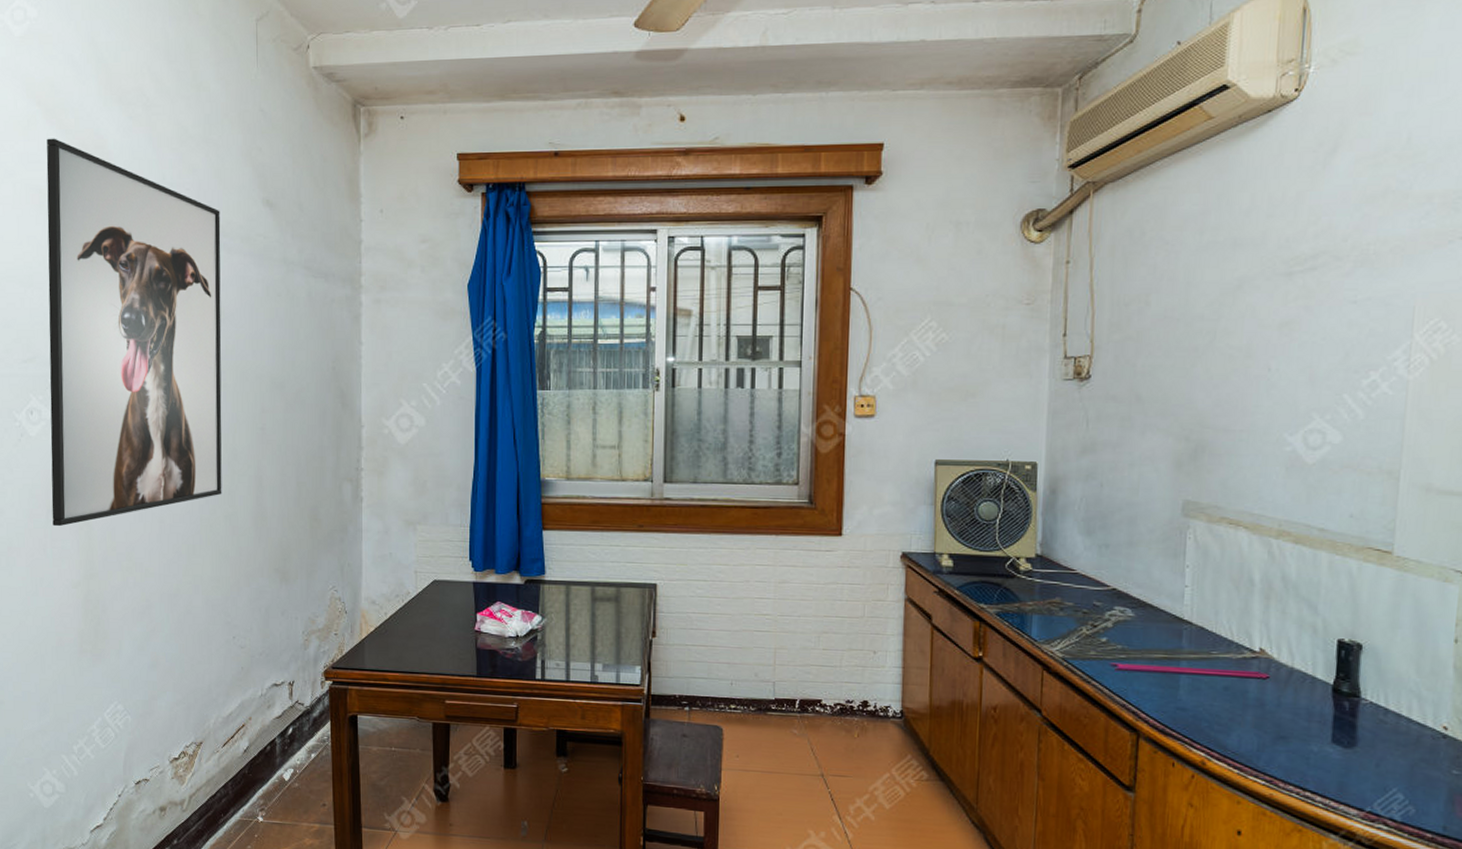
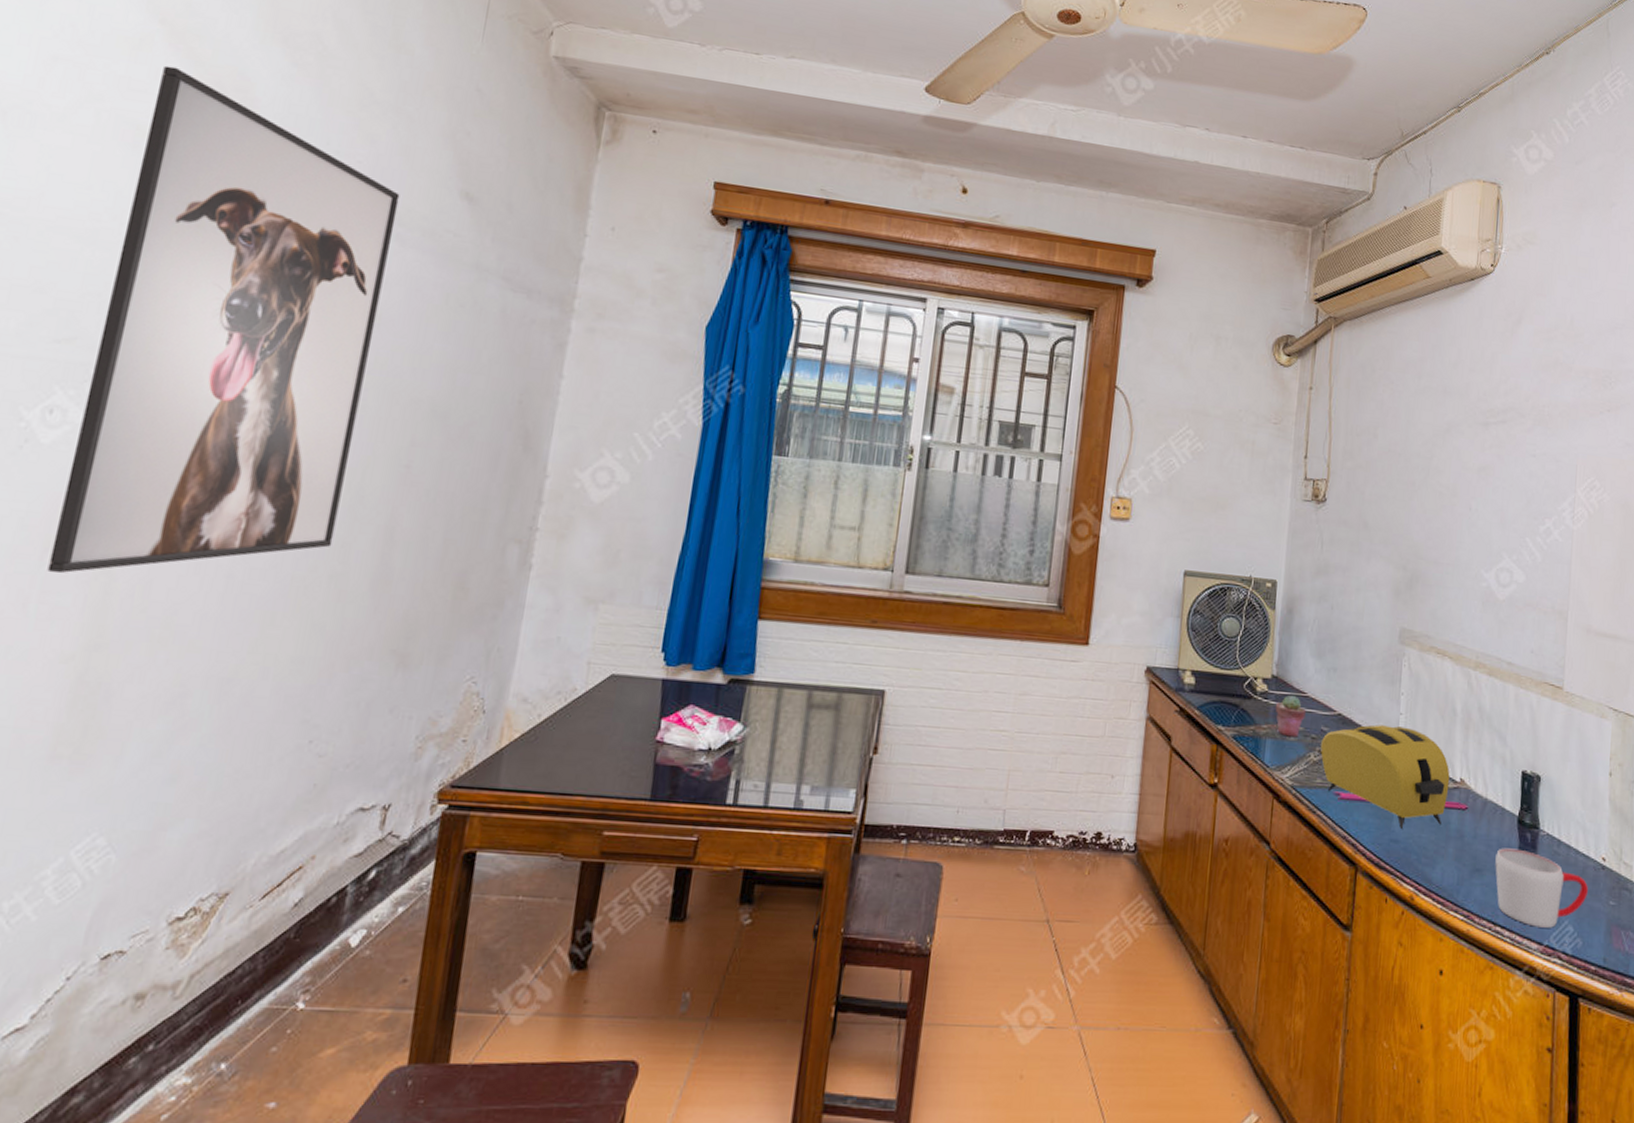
potted succulent: none [1040,573,1075,613] -> present [1275,696,1306,738]
toaster: none [1093,598,1247,699] -> present [1320,724,1450,830]
mug: none [1304,716,1424,795] -> present [1495,848,1588,928]

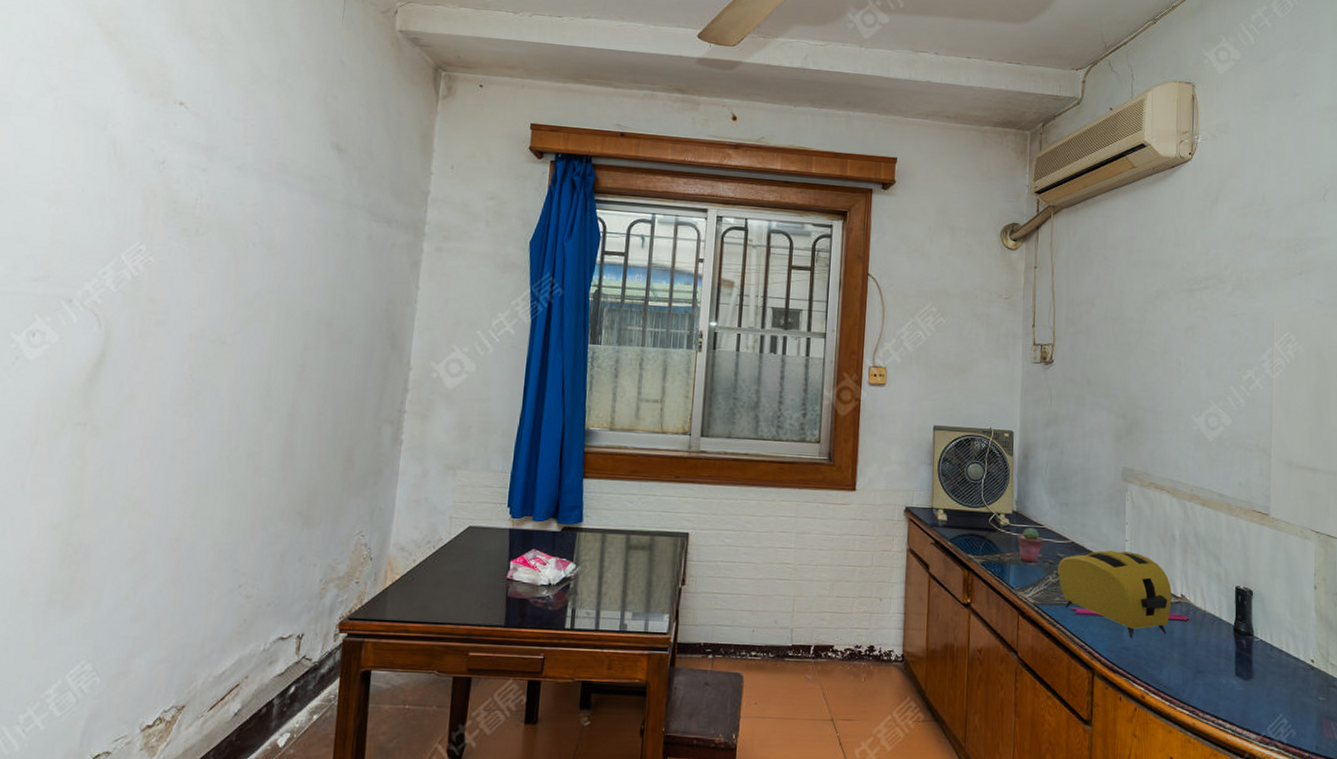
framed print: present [47,65,400,574] -> none [38,59,286,461]
mug: present [1495,848,1588,928] -> none [1215,653,1299,721]

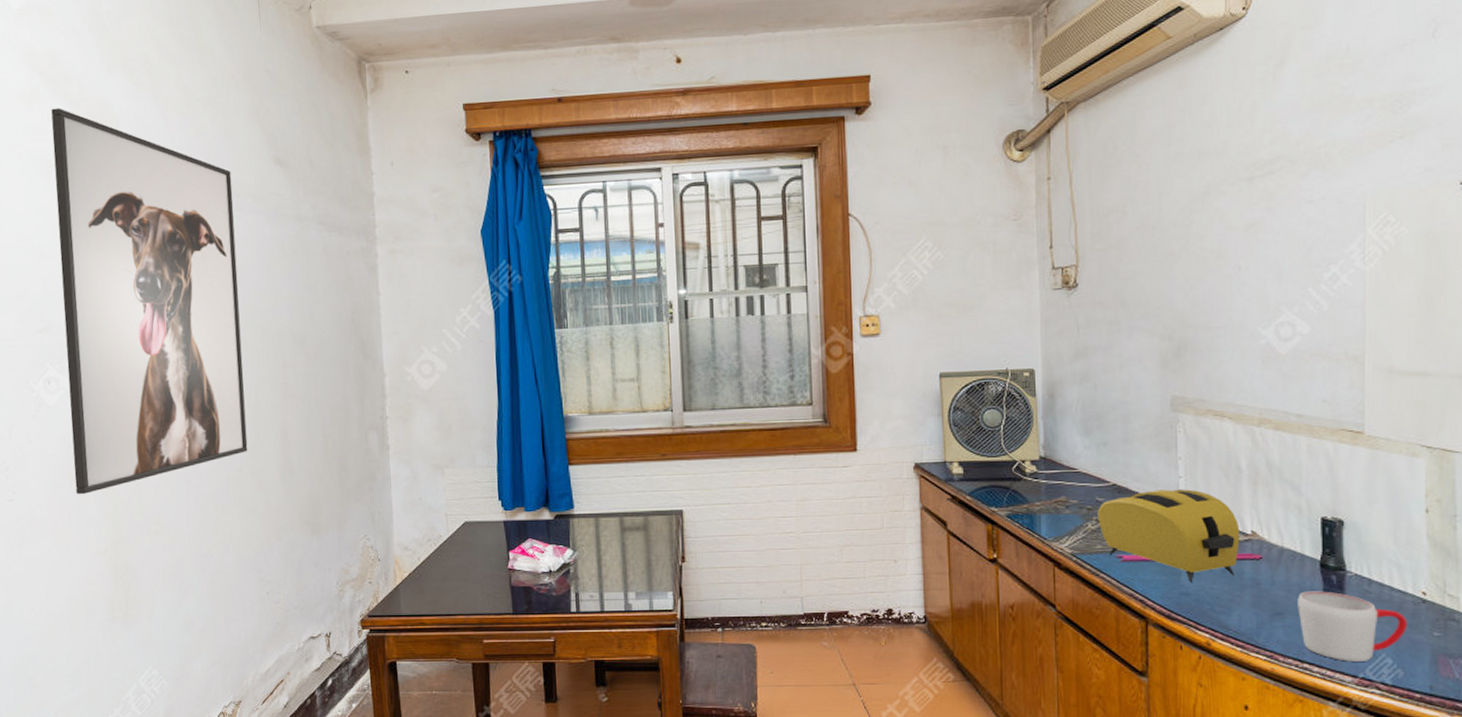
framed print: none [38,59,286,461] -> present [51,107,248,495]
potted succulent: present [1016,528,1043,563] -> none [1046,473,1078,510]
mug: none [1215,653,1299,721] -> present [1298,591,1407,662]

